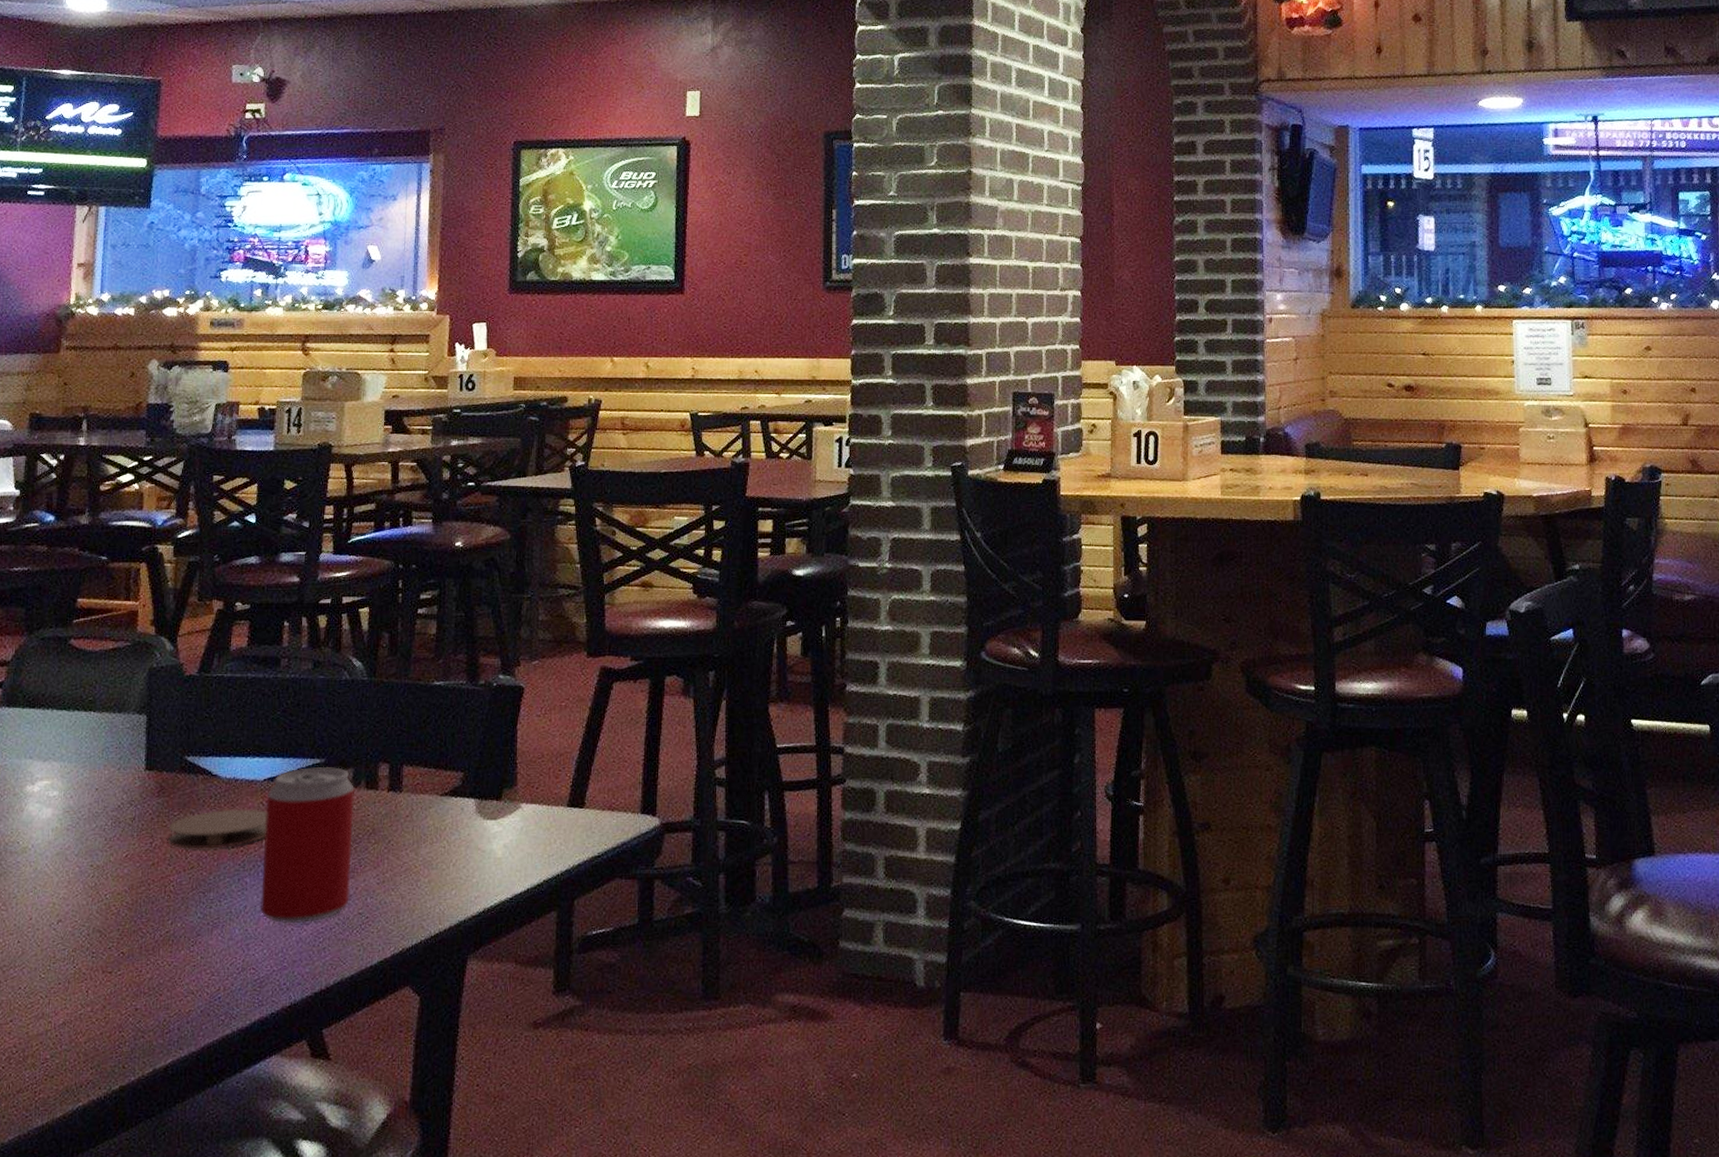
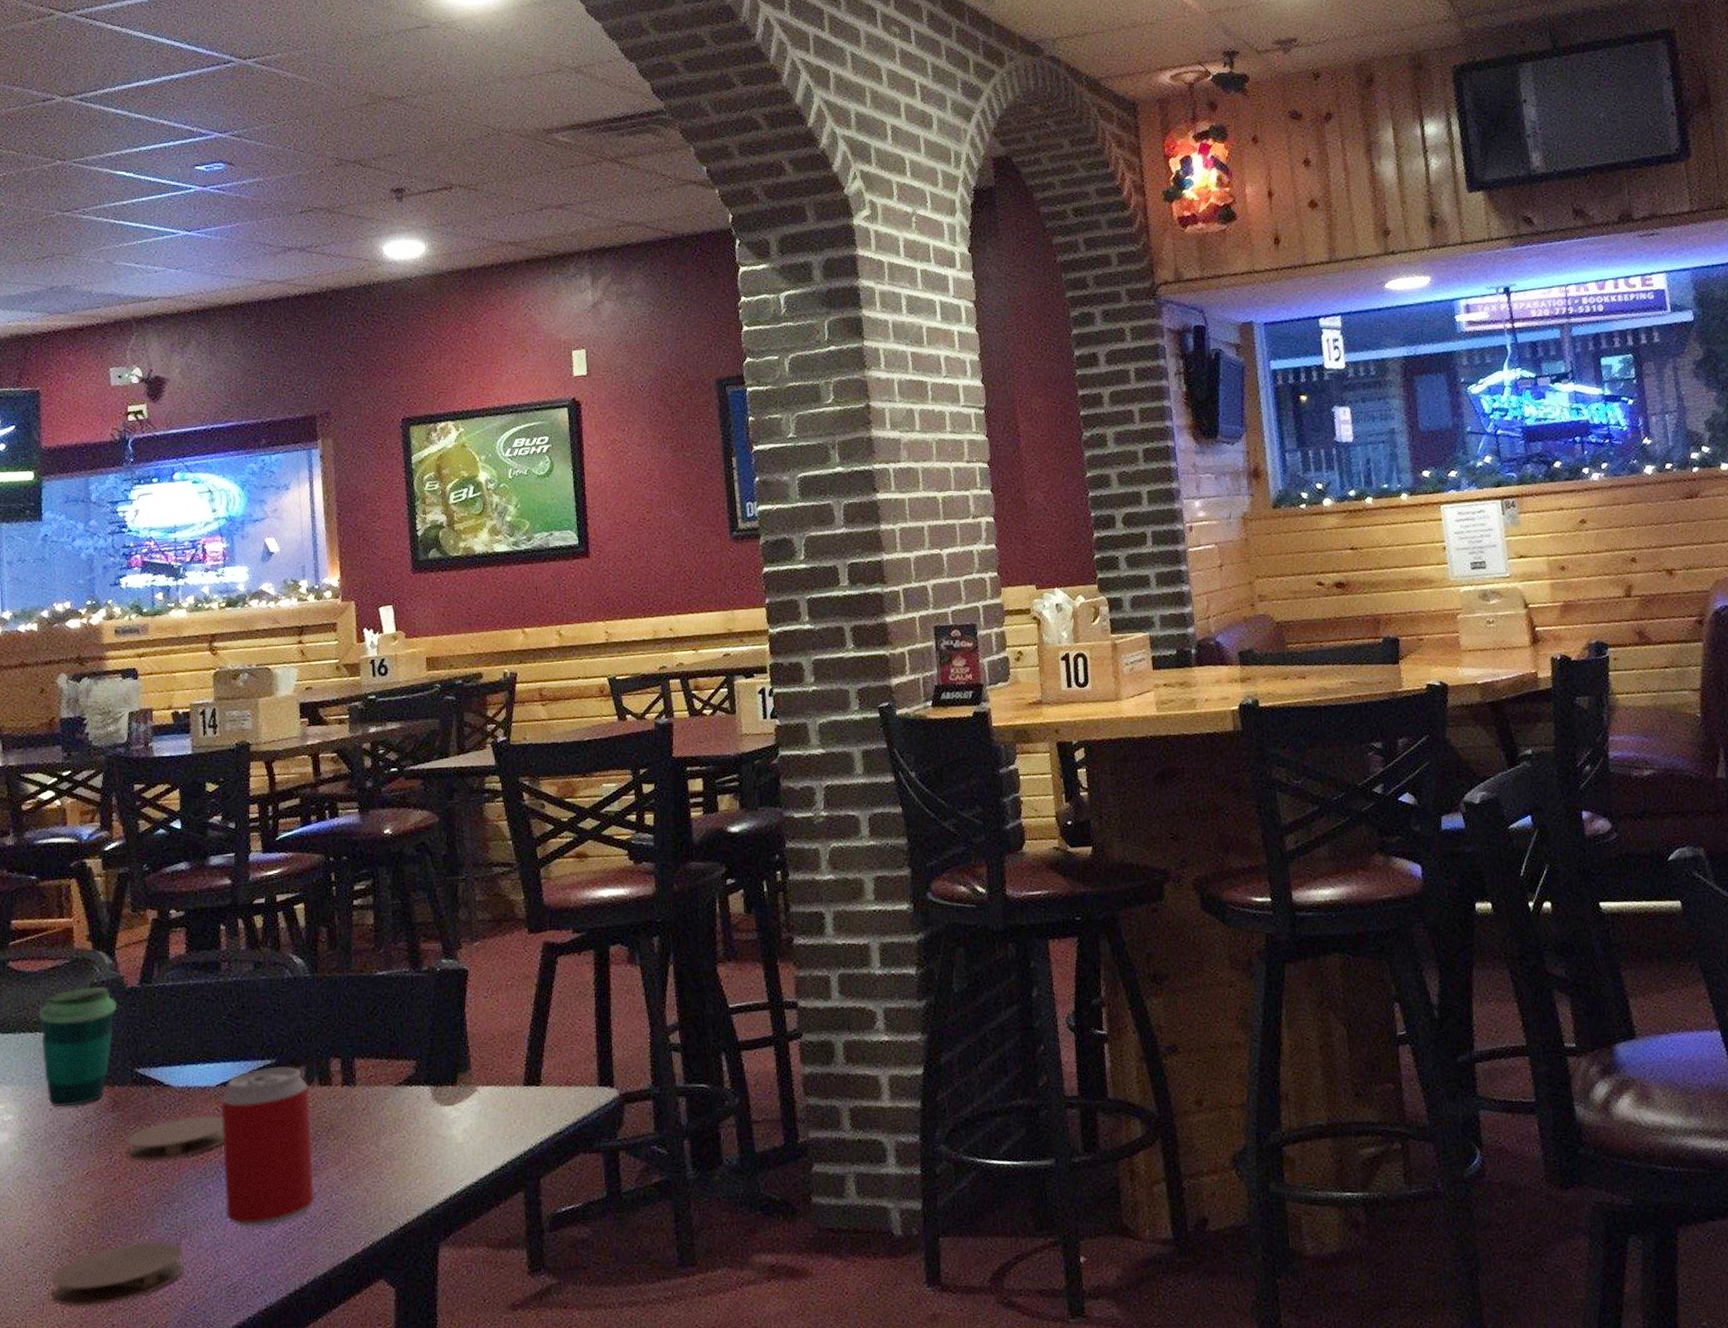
coaster: none [77,929,213,988] -> present [50,1242,184,1306]
cup: none [94,671,173,788] -> present [39,986,116,1108]

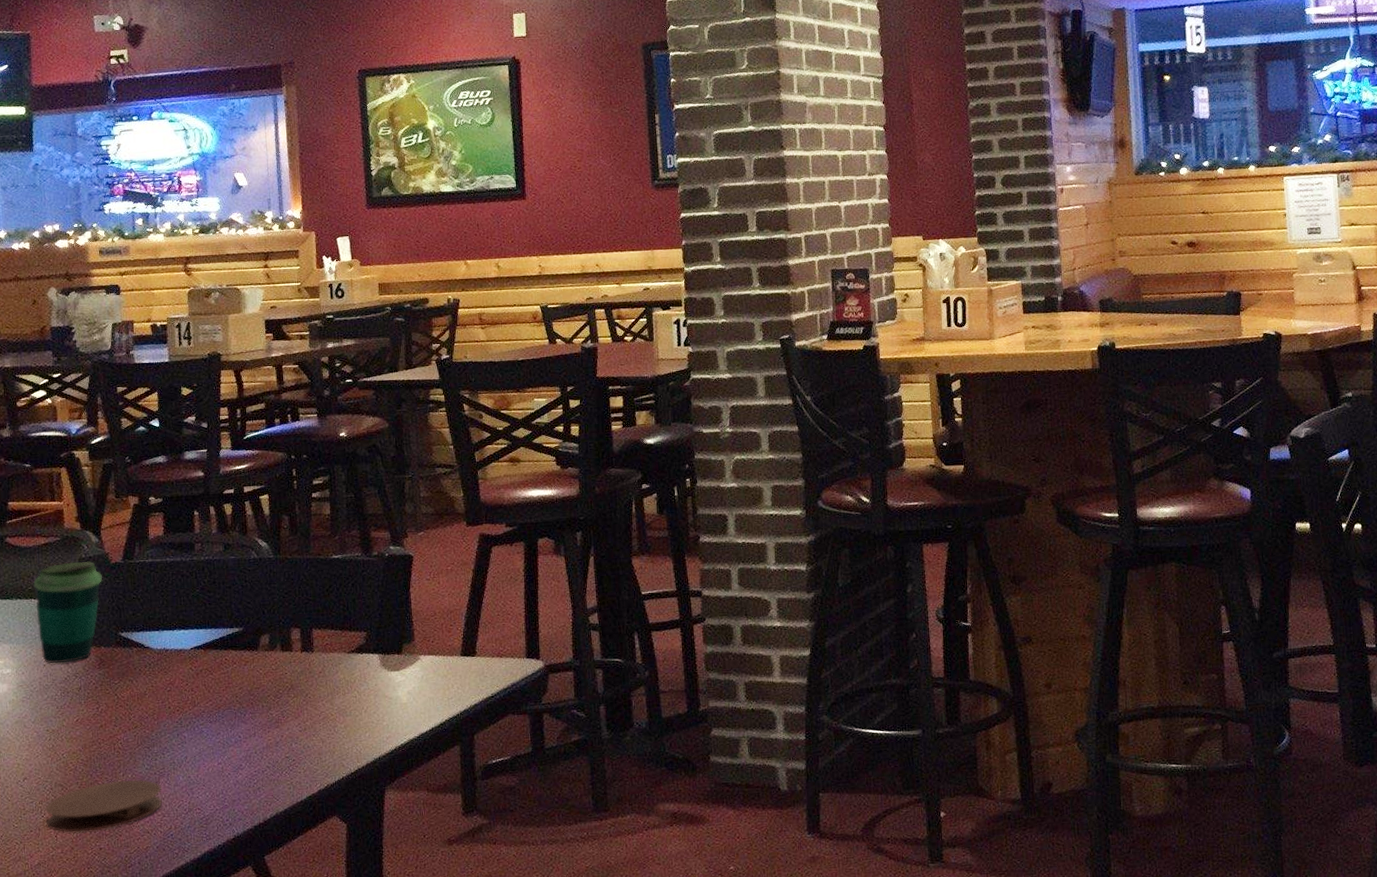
coaster: present [126,1115,225,1161] -> none [111,674,198,711]
beverage can: present [221,1066,314,1227] -> none [194,634,277,770]

